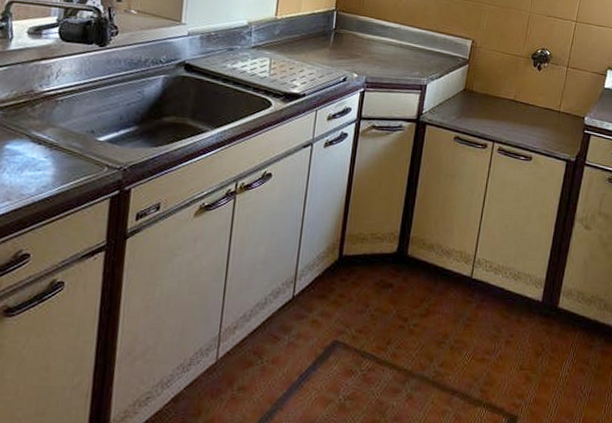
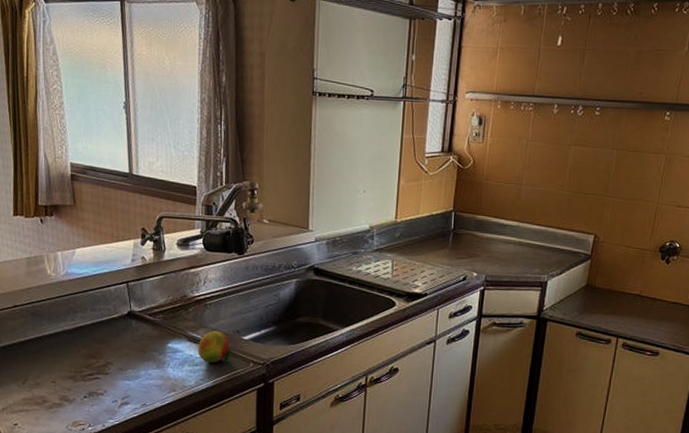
fruit: none [42,131,84,168] -> present [198,331,232,363]

